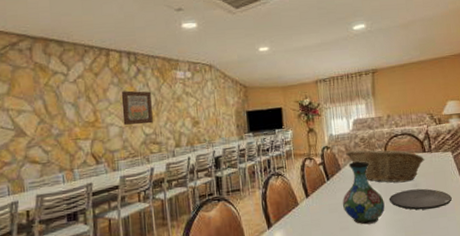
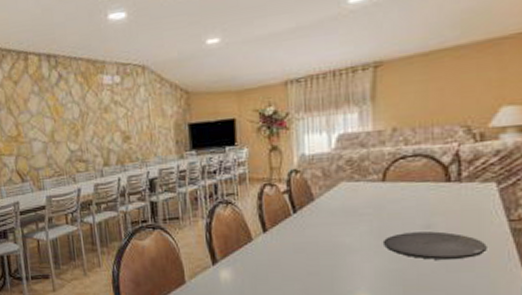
wall art: present [121,90,153,125] -> none [42,100,78,140]
vase: present [343,161,385,225] -> none [314,190,376,271]
fruit basket: present [346,149,425,183] -> none [323,175,449,222]

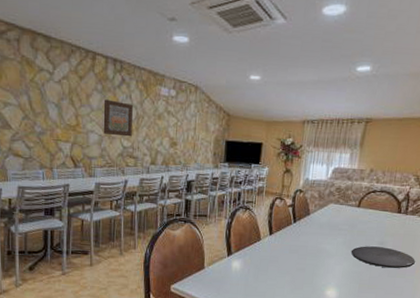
wall art: none [42,100,78,140] -> present [103,99,133,137]

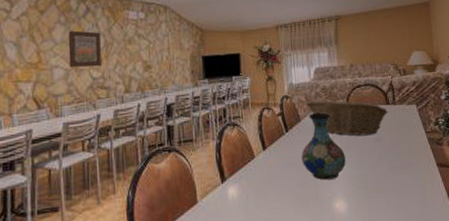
vase: none [304,209,346,271] -> present [302,112,346,180]
fruit basket: none [318,198,399,239] -> present [306,100,389,136]
plate: present [350,246,415,268] -> none [350,142,416,166]

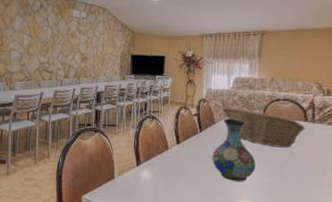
wall art: present [68,30,101,68] -> none [23,22,49,54]

